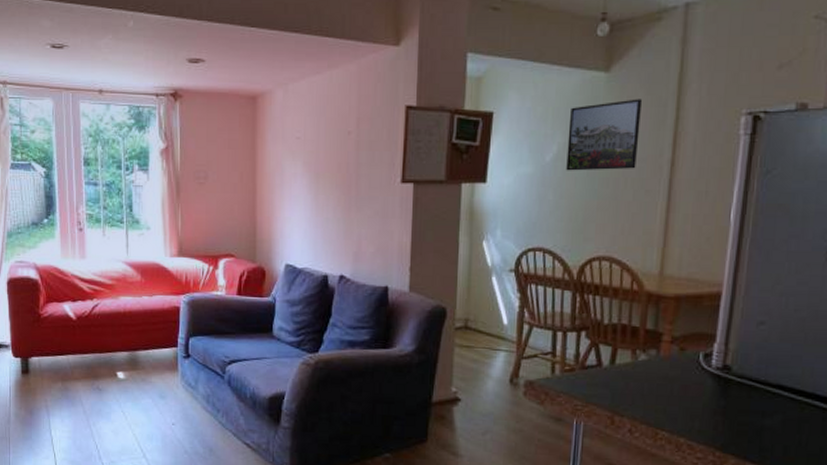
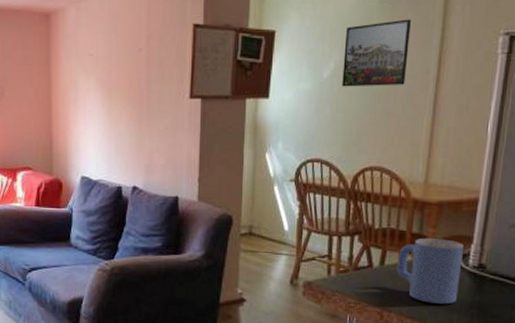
mug: none [629,336,705,410] -> present [397,238,464,305]

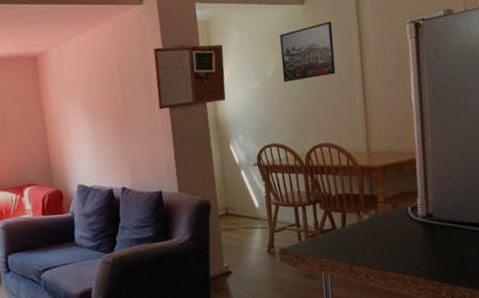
mug: present [397,238,464,305] -> none [356,196,414,254]

